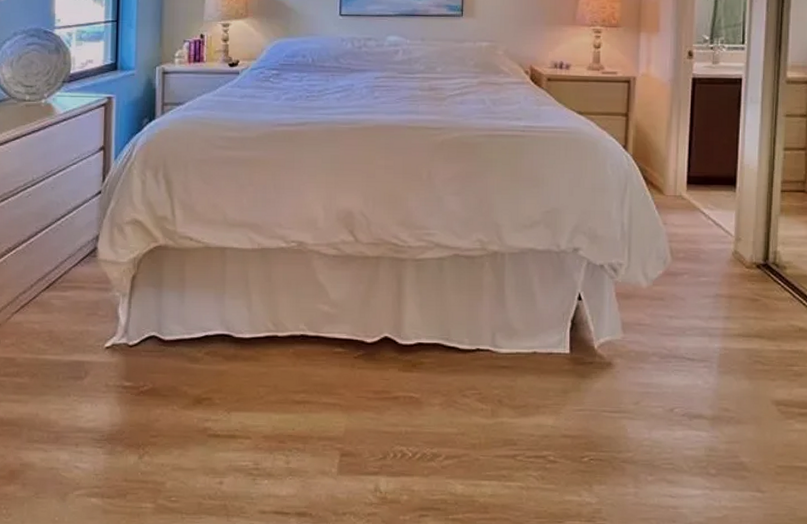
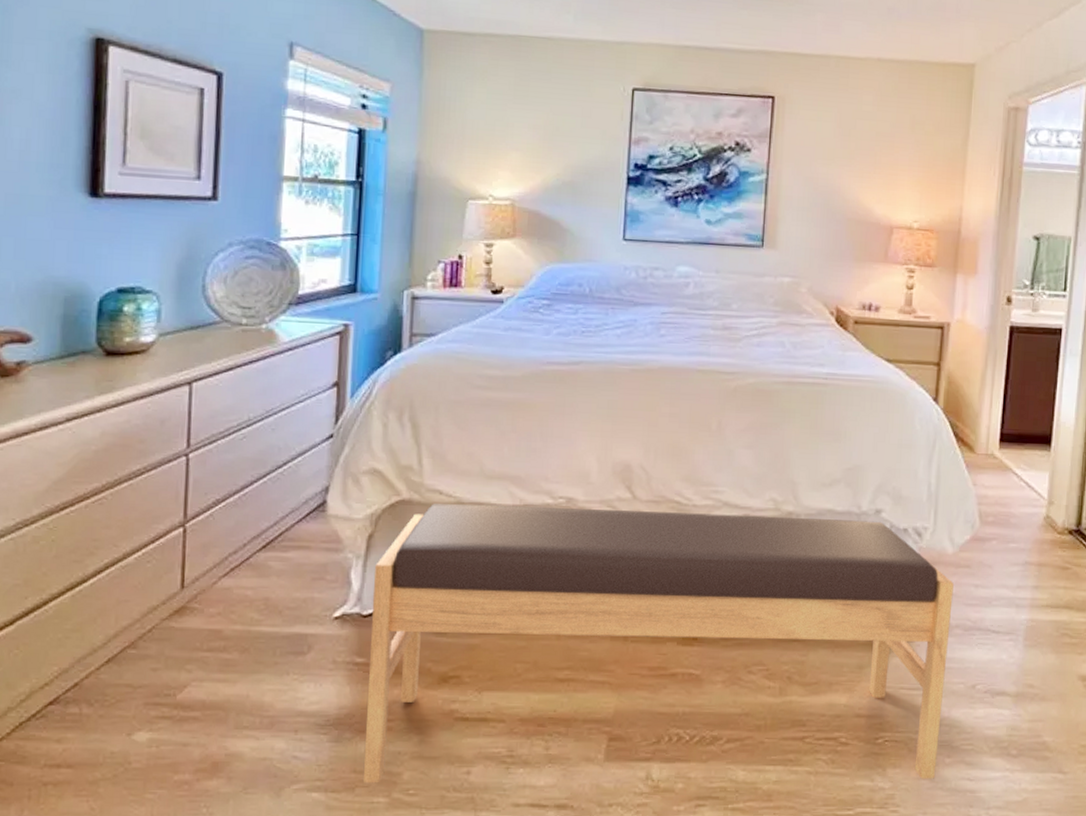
bench: none [132,248,649,495] -> present [362,504,954,783]

